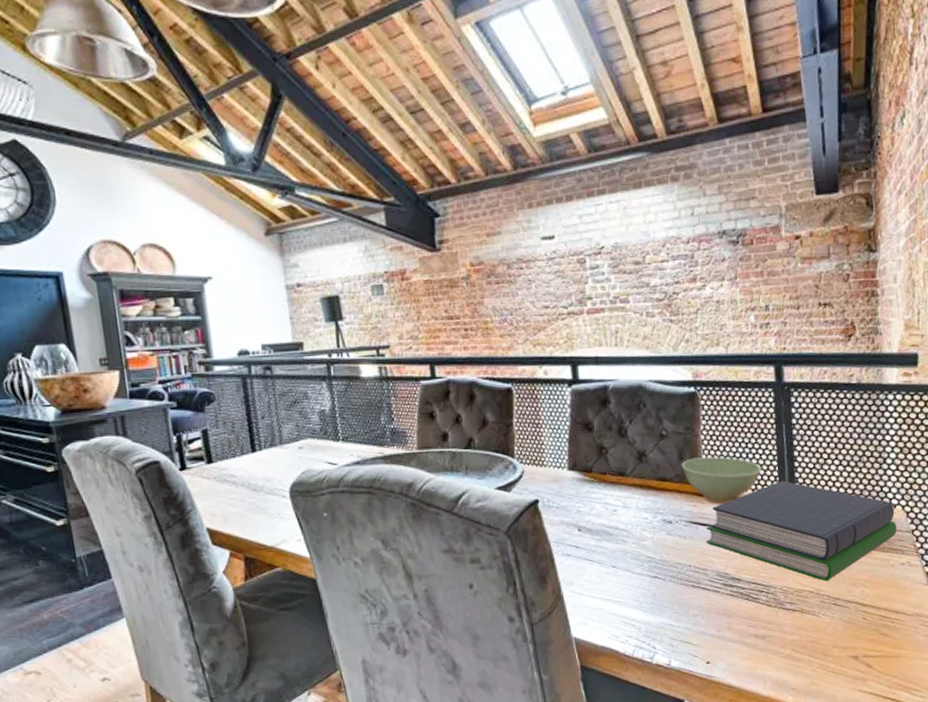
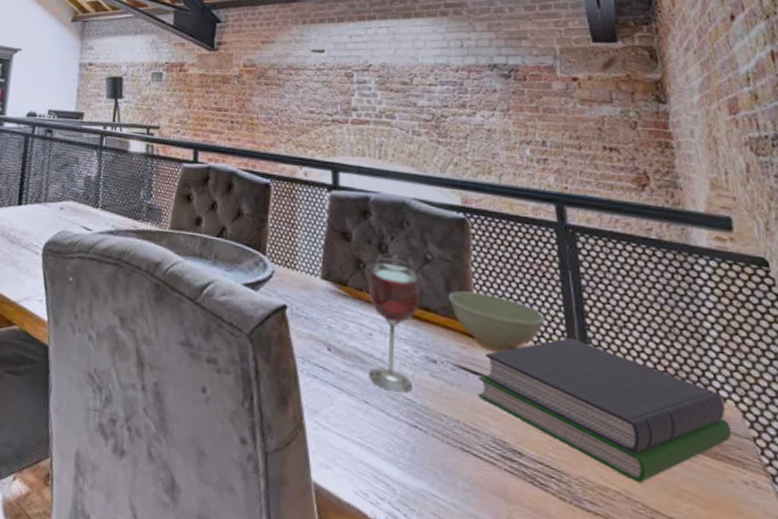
wineglass: none [611,436,658,554] -> present [368,253,421,393]

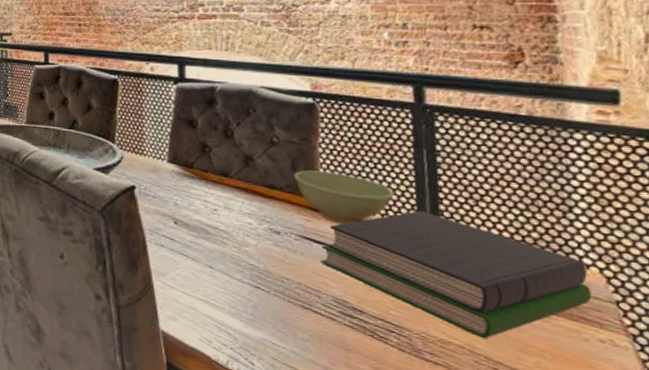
wineglass: present [368,253,421,393] -> none [213,138,266,259]

